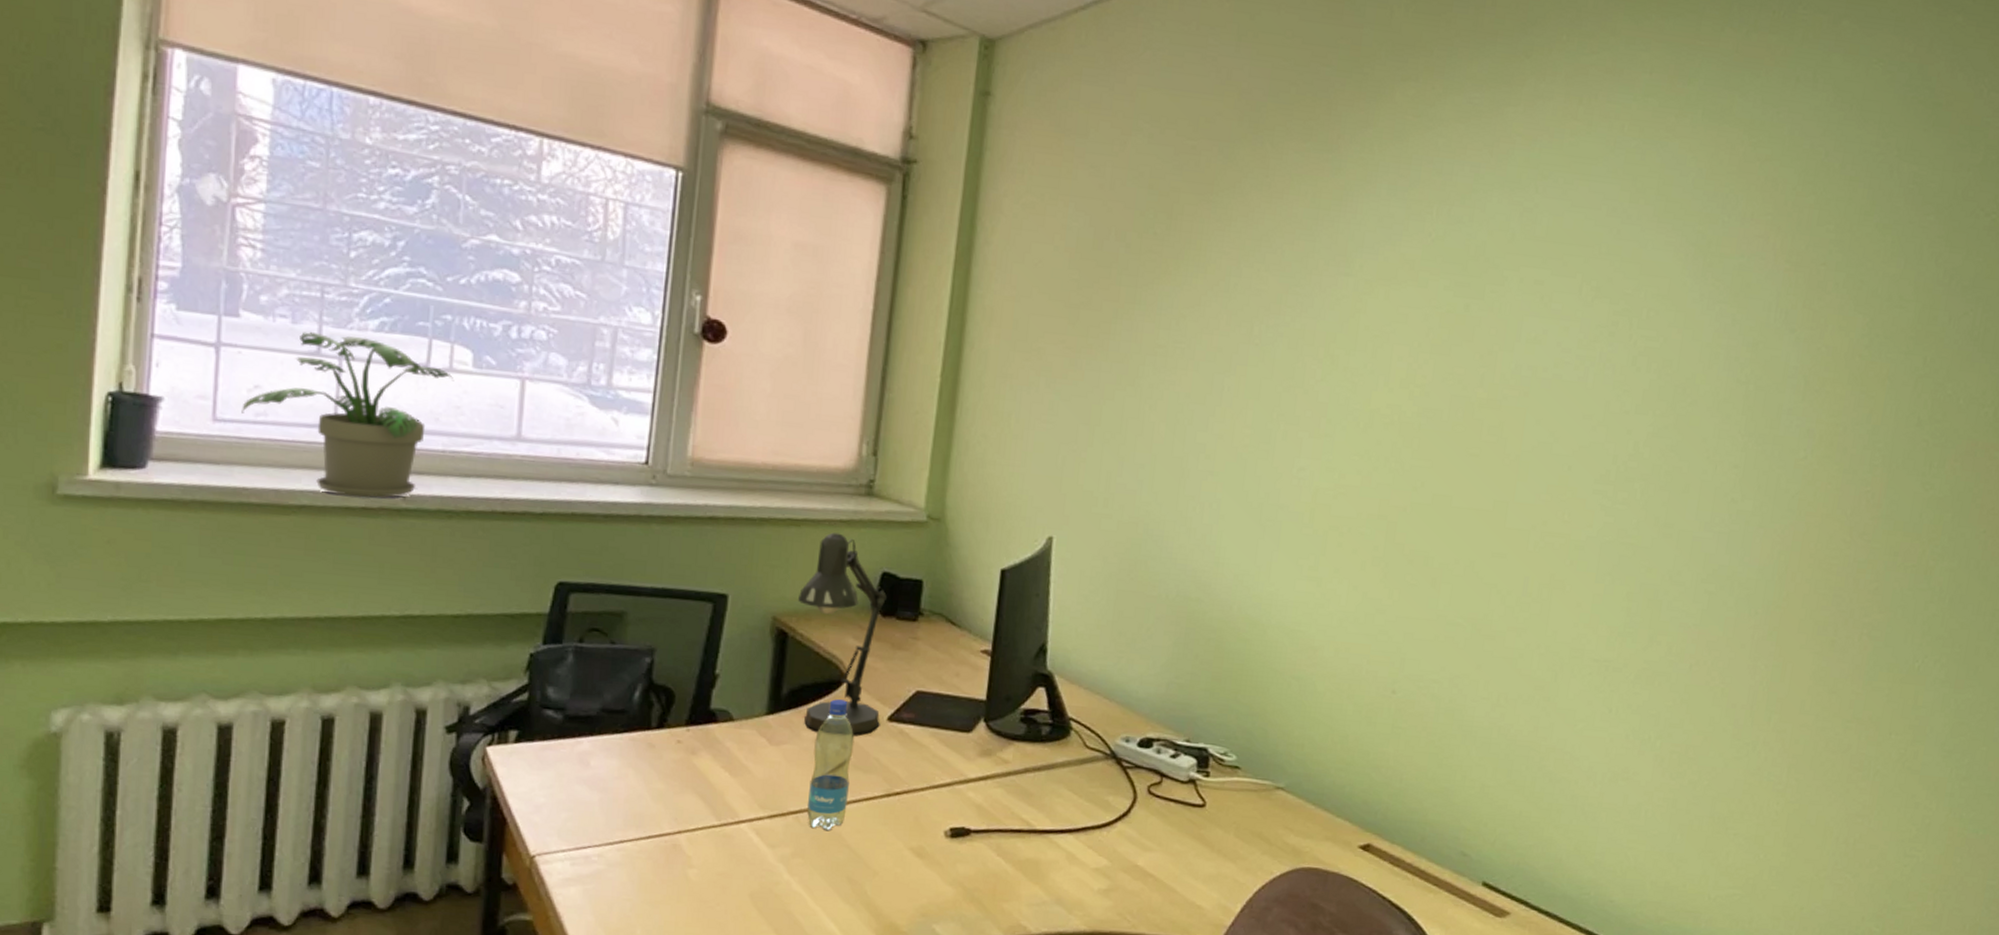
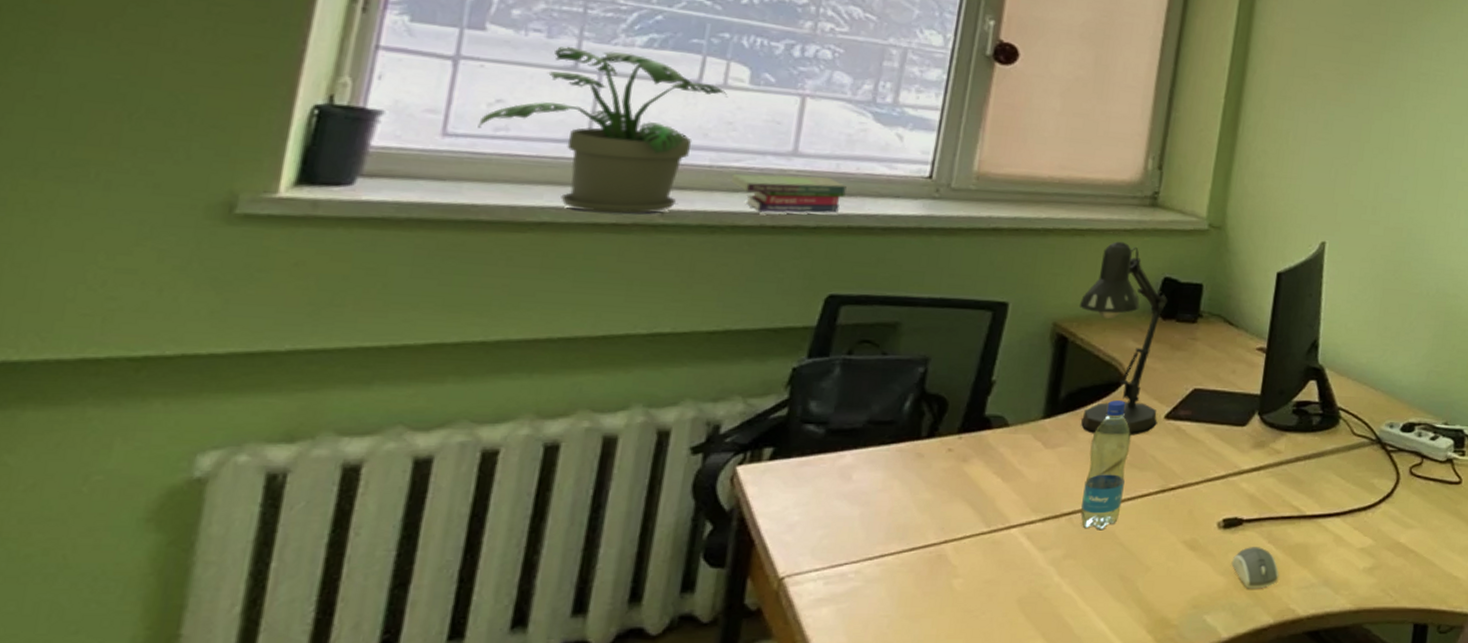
books: none [462,459,568,500] -> present [730,174,847,214]
computer mouse: none [959,858,1009,902] -> present [1231,547,1279,589]

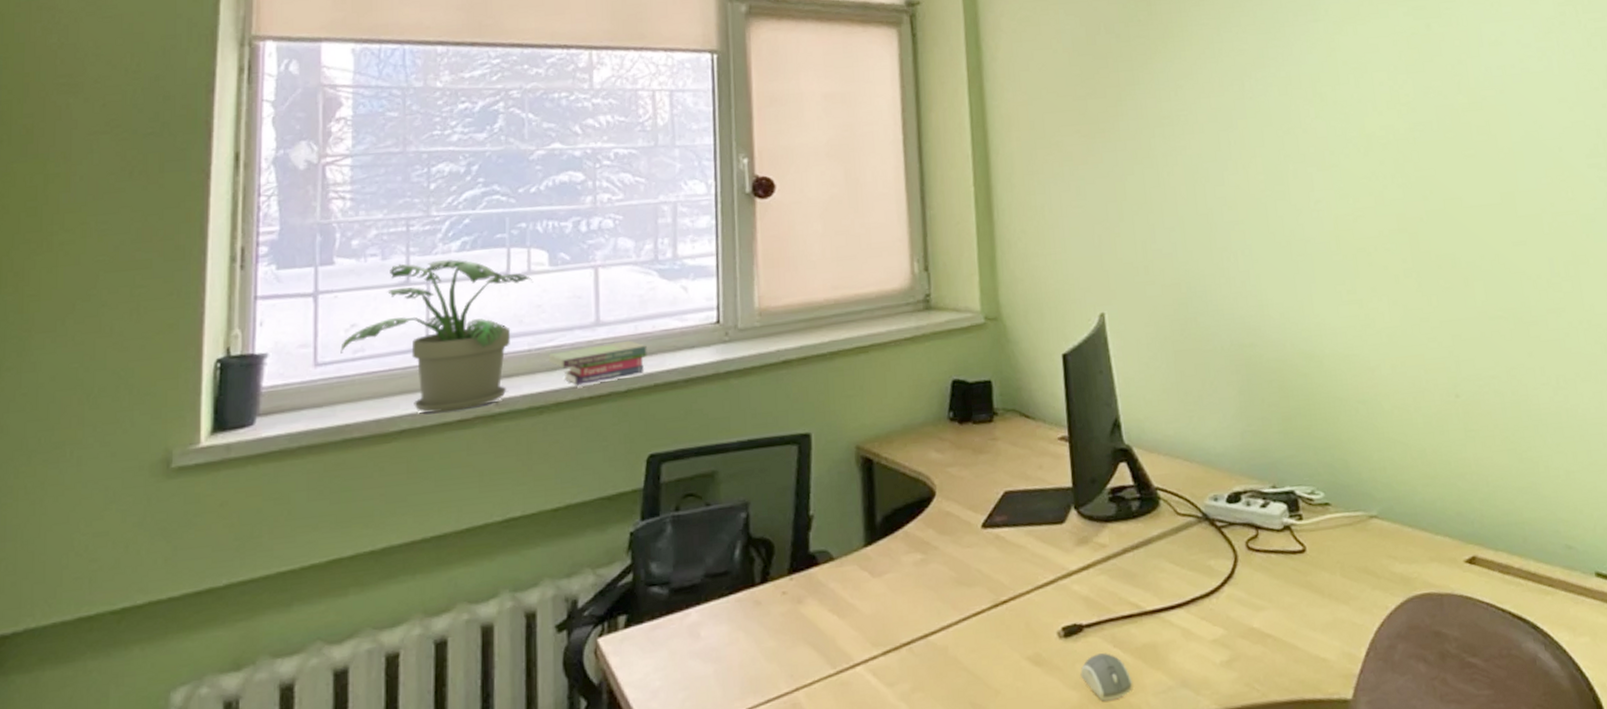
desk lamp: present [1078,241,1168,435] -> none [876,351,976,556]
bottle: present [1080,400,1132,531] -> none [915,516,958,658]

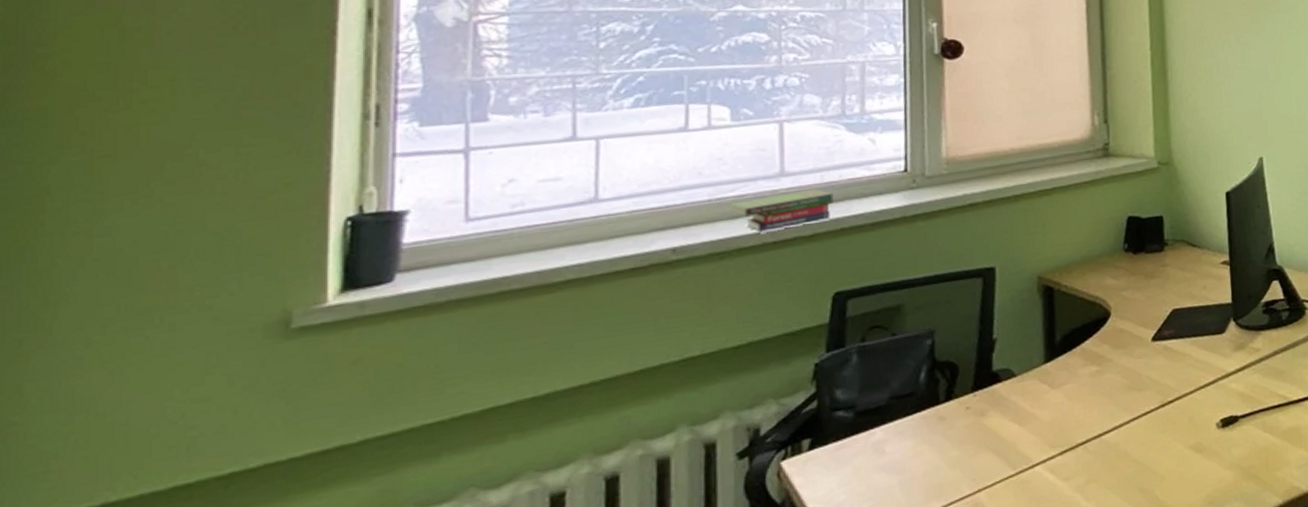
potted plant: present [340,259,534,413] -> none [496,115,714,263]
computer mouse: present [1080,653,1133,701] -> none [1235,437,1280,477]

